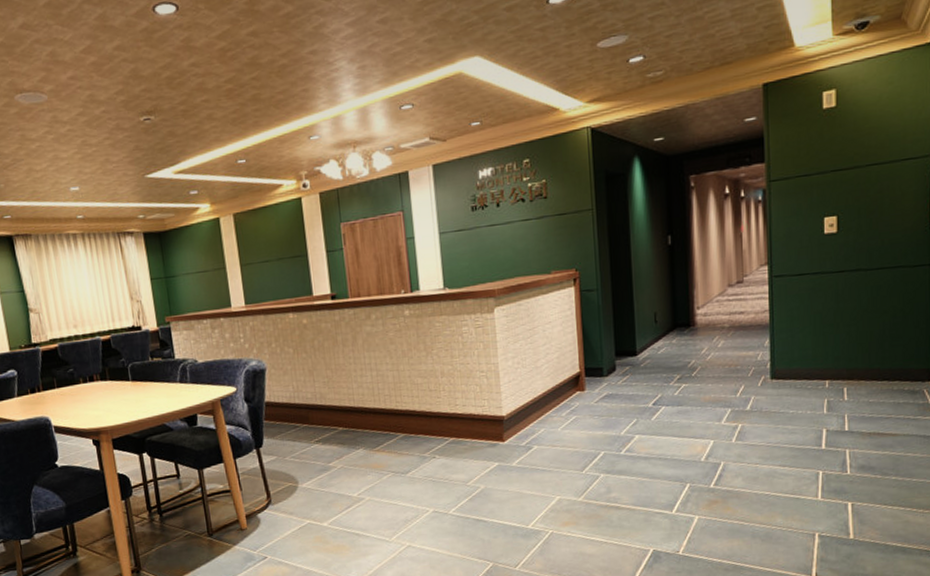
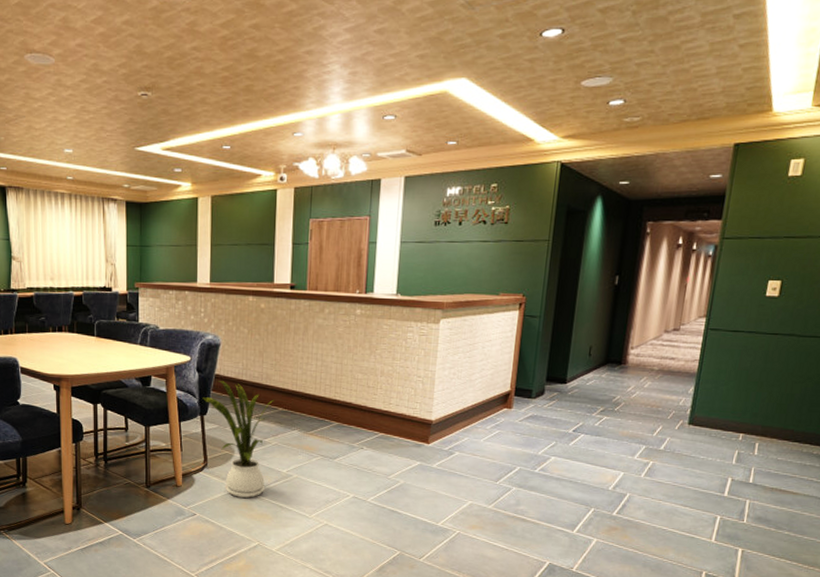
house plant: none [255,407,338,532] -> present [202,381,274,498]

